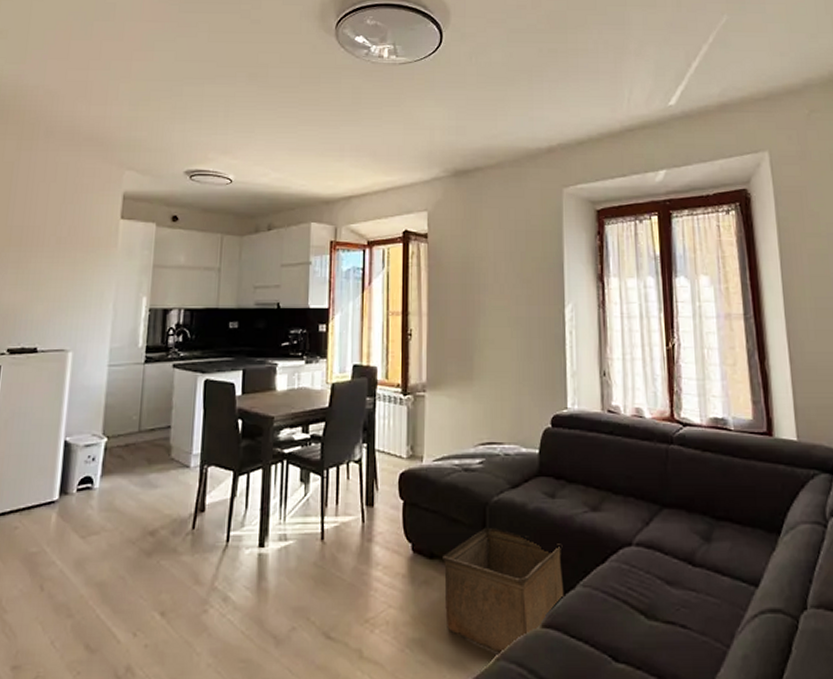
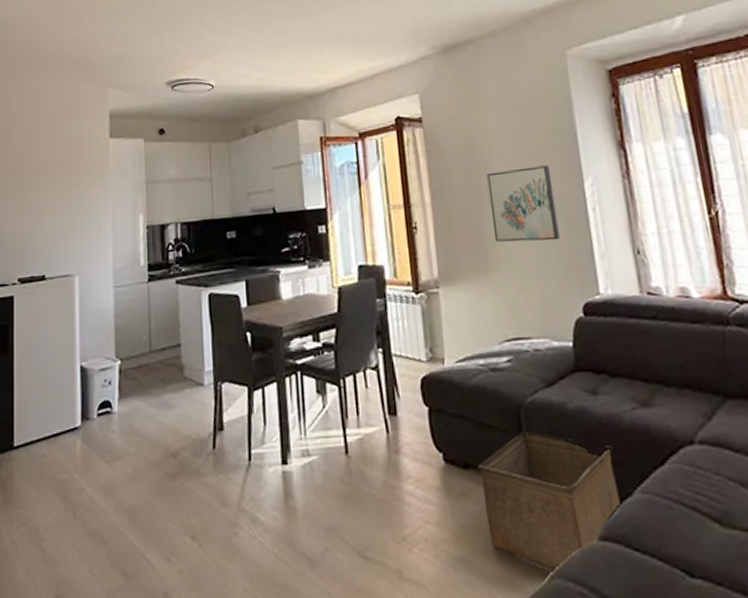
wall art: none [480,289,539,357] -> present [486,165,560,242]

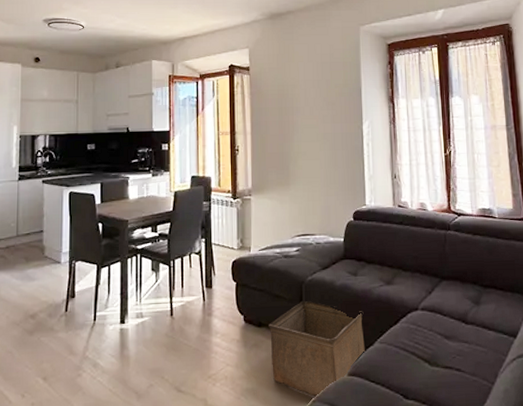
wall art: present [486,165,560,242] -> none [294,110,342,165]

